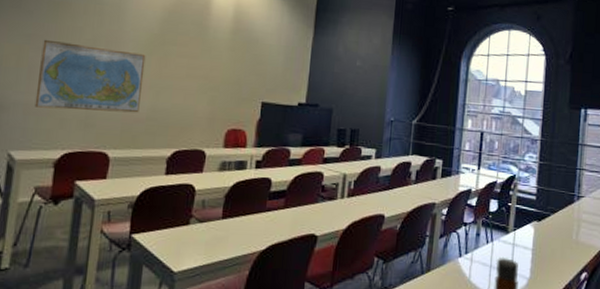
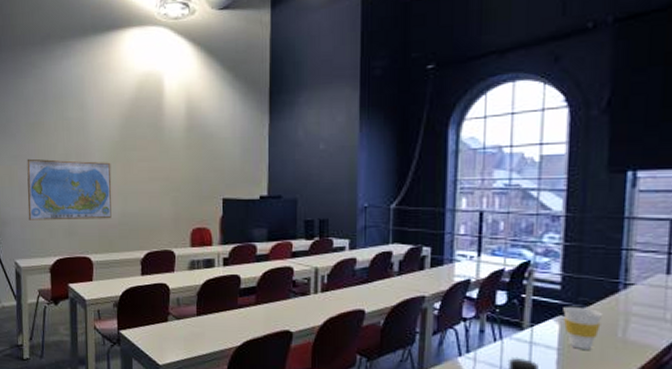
cup: none [537,213,563,250] -> present [563,306,602,350]

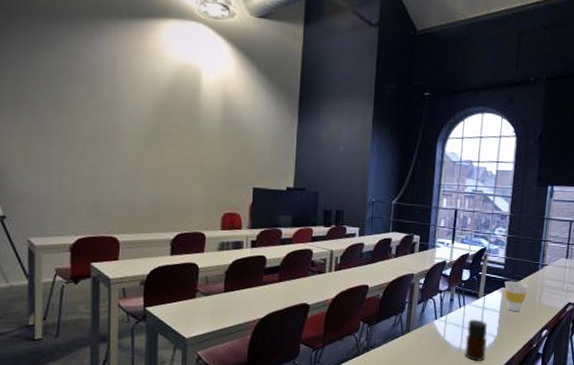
world map: present [27,158,112,220] -> none [45,134,143,201]

